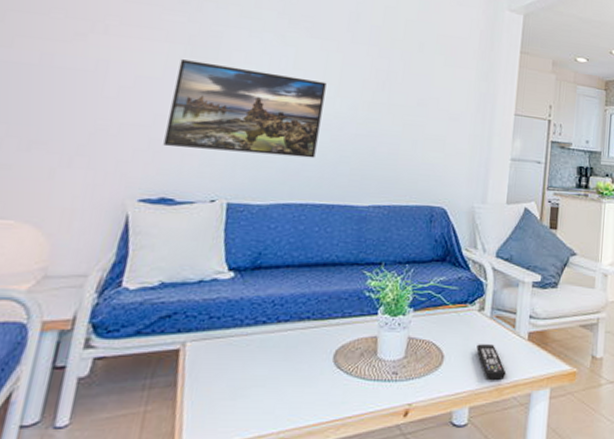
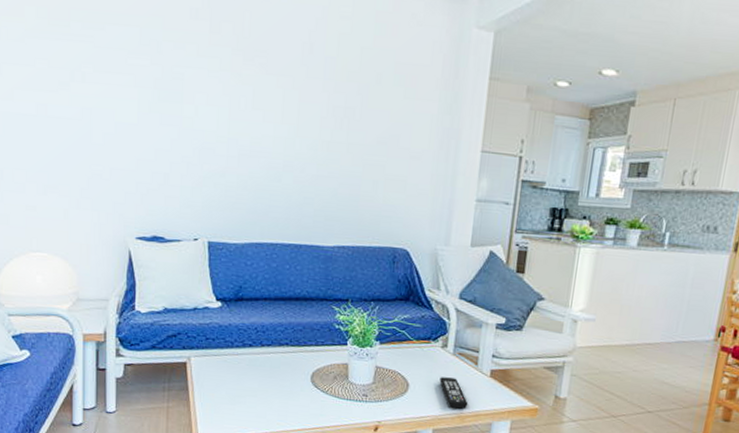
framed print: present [163,59,327,158] -> none [148,104,285,200]

